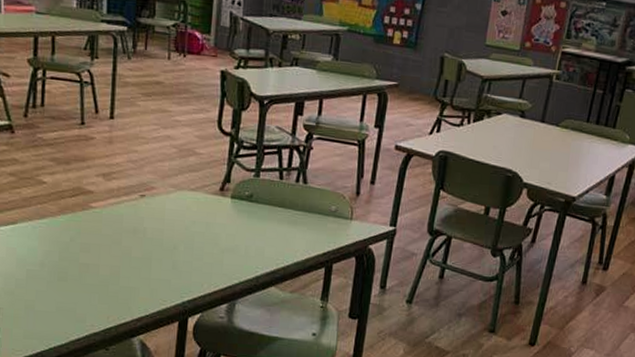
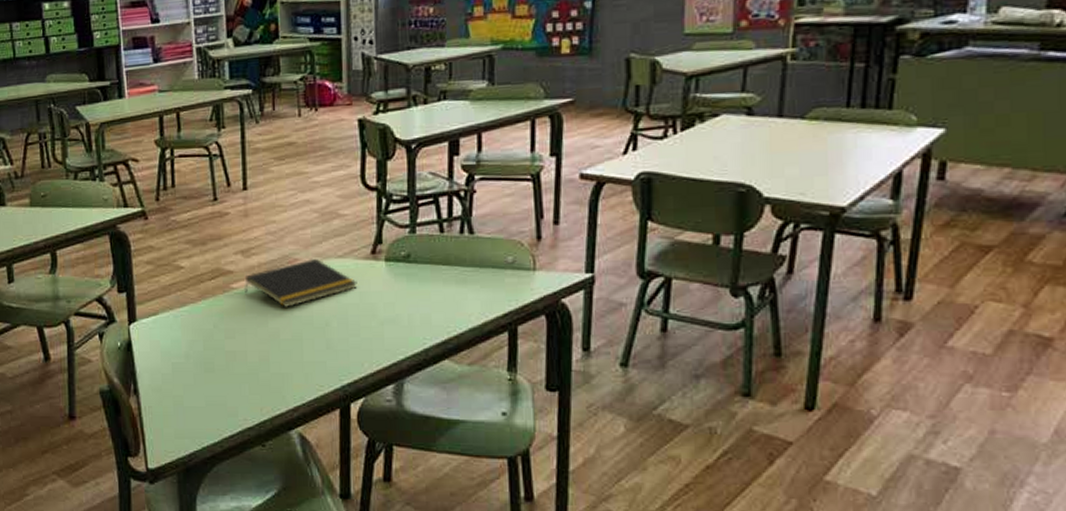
notepad: none [103,188,205,229] -> present [245,258,357,307]

